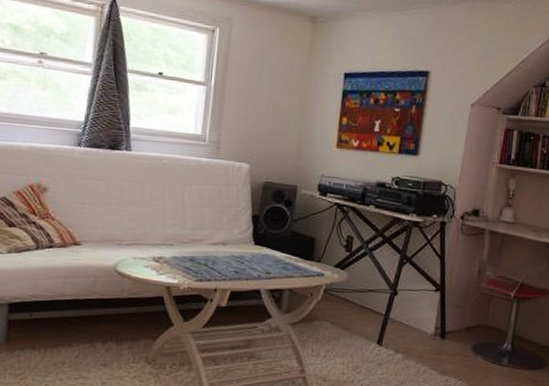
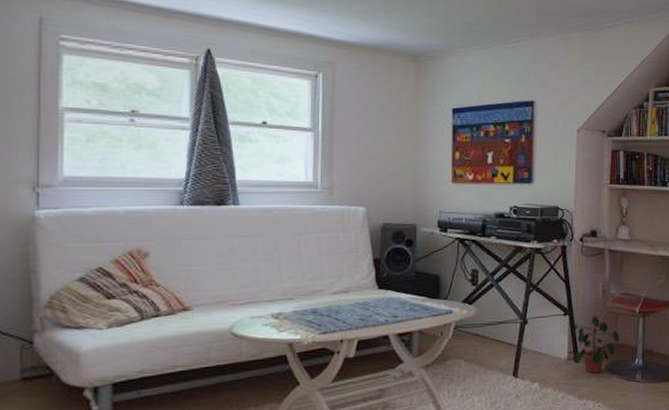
potted plant: none [441,295,490,352] -> present [572,316,619,374]

